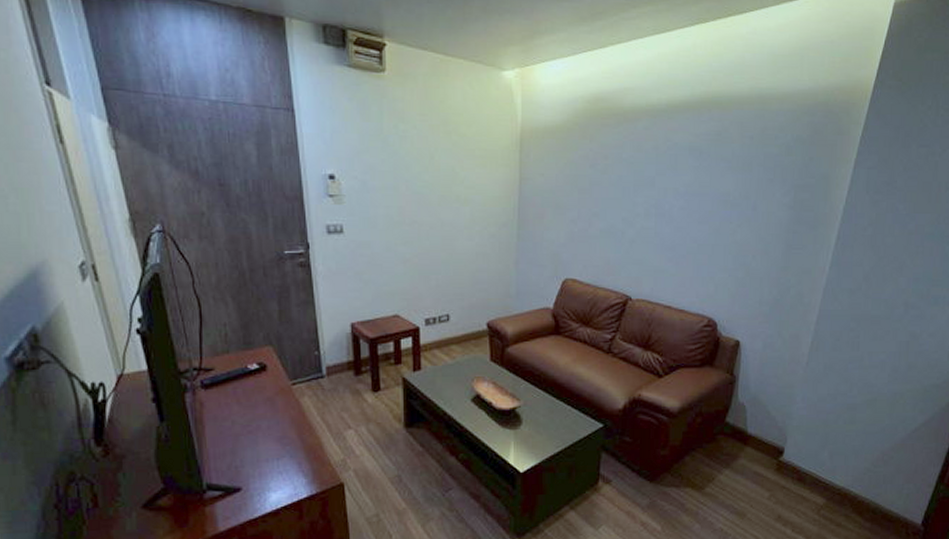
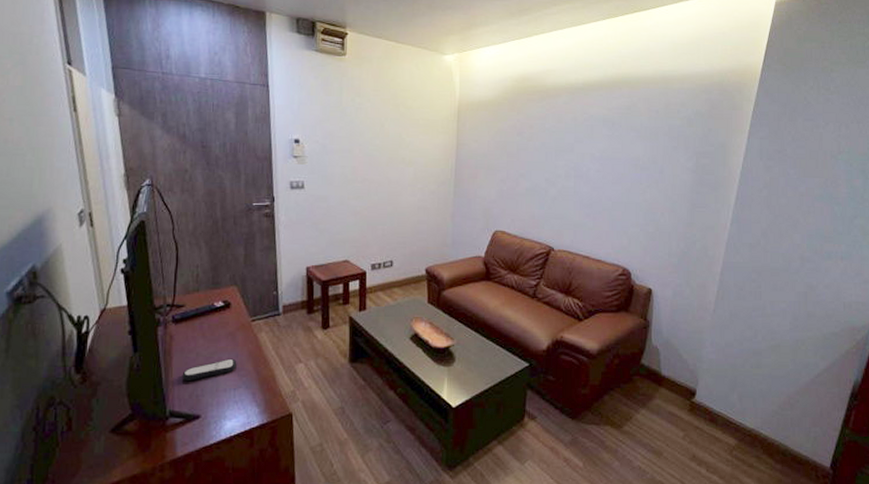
remote control: none [217,426,278,451] -> present [182,358,237,380]

